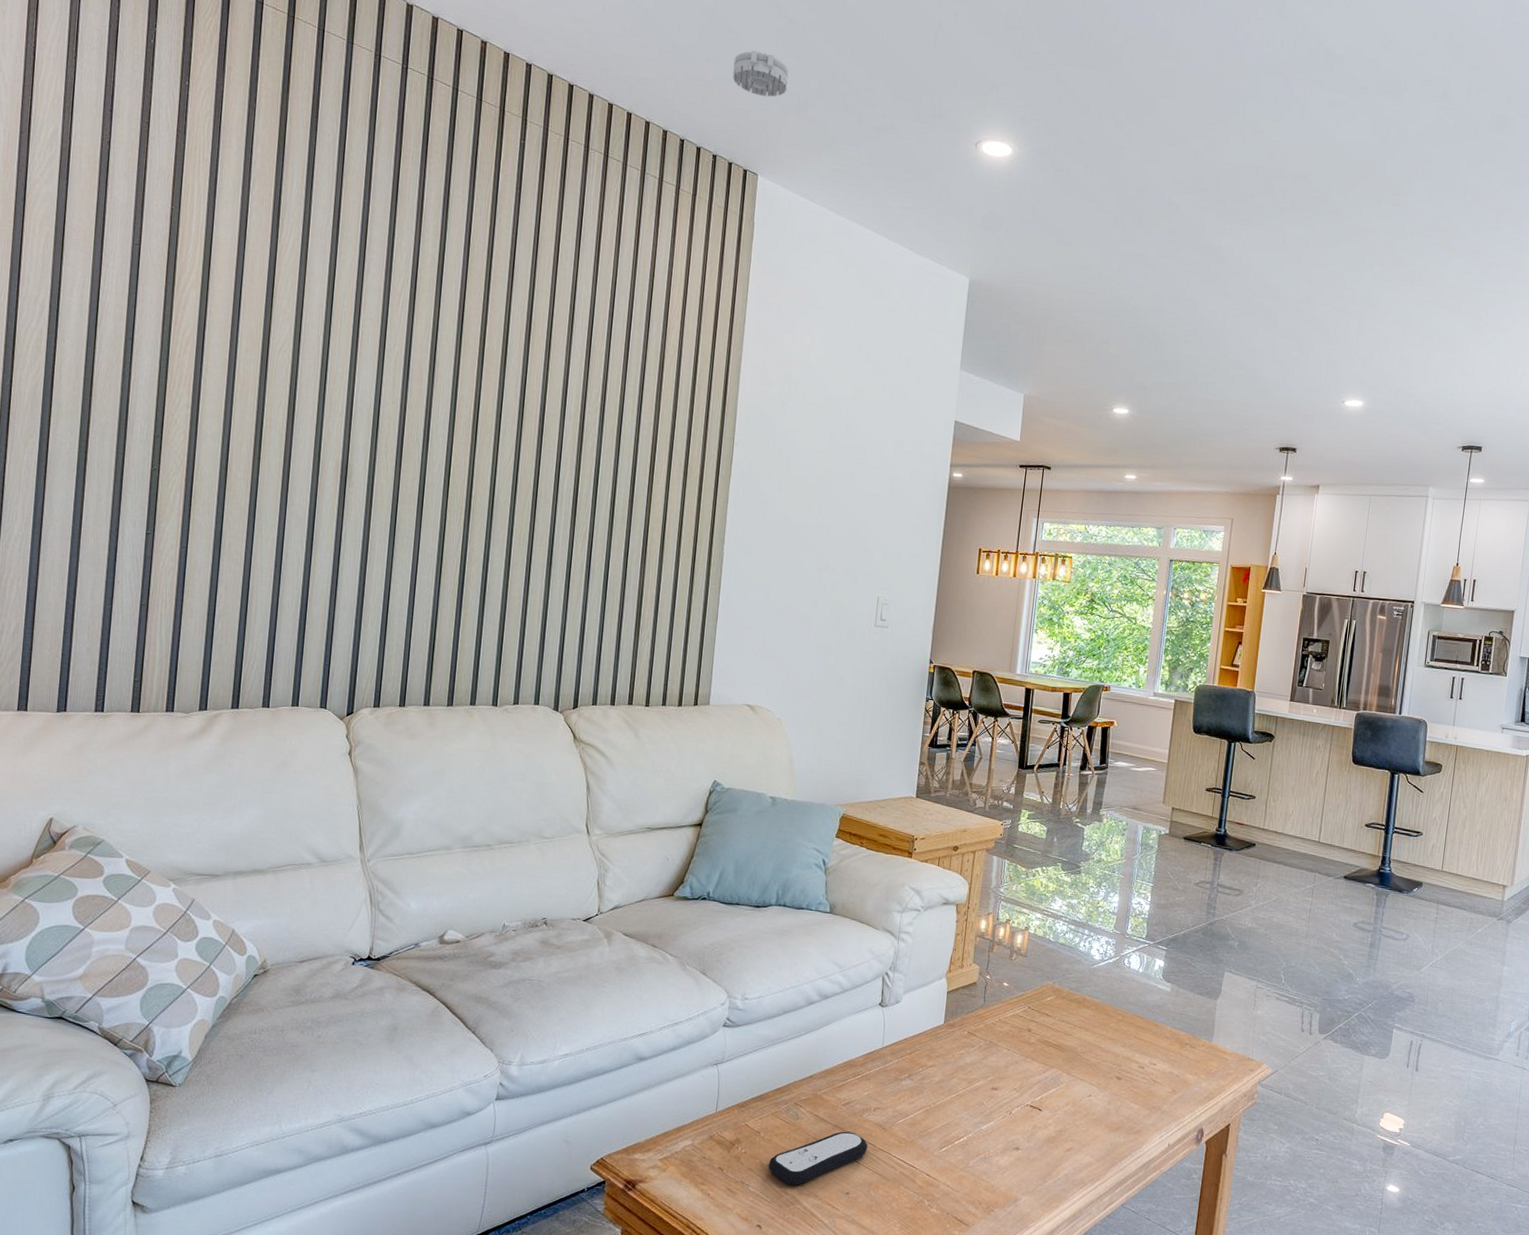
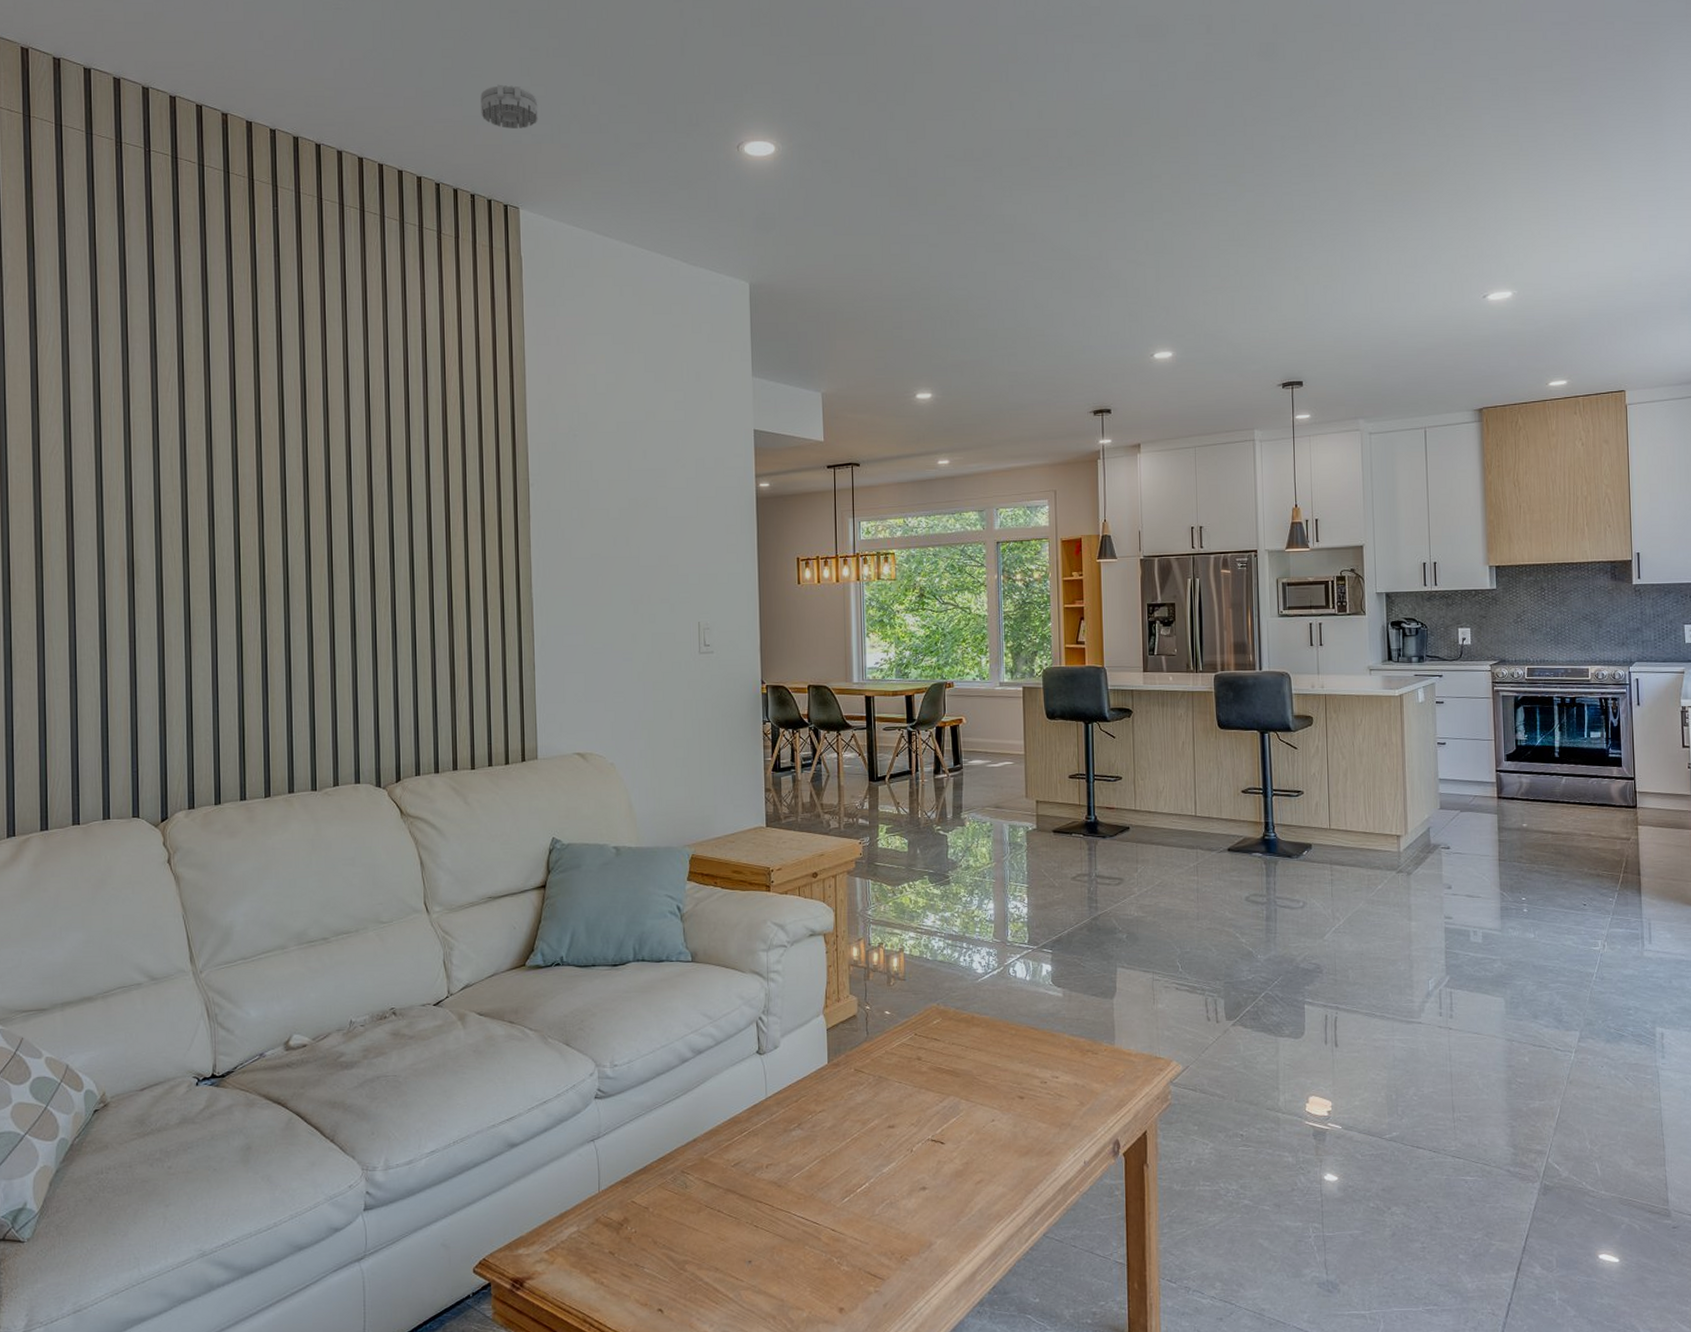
remote control: present [768,1131,868,1185] -> none [661,1194,765,1260]

